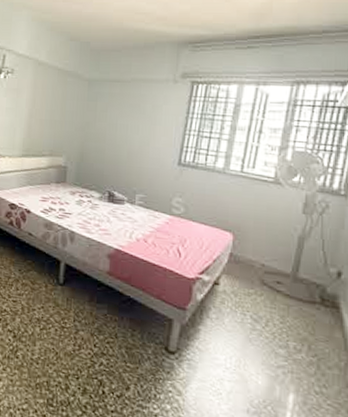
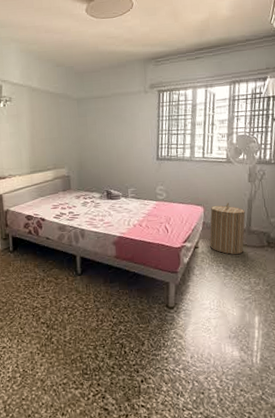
laundry hamper: none [235,235,292,305] -> present [209,203,245,255]

